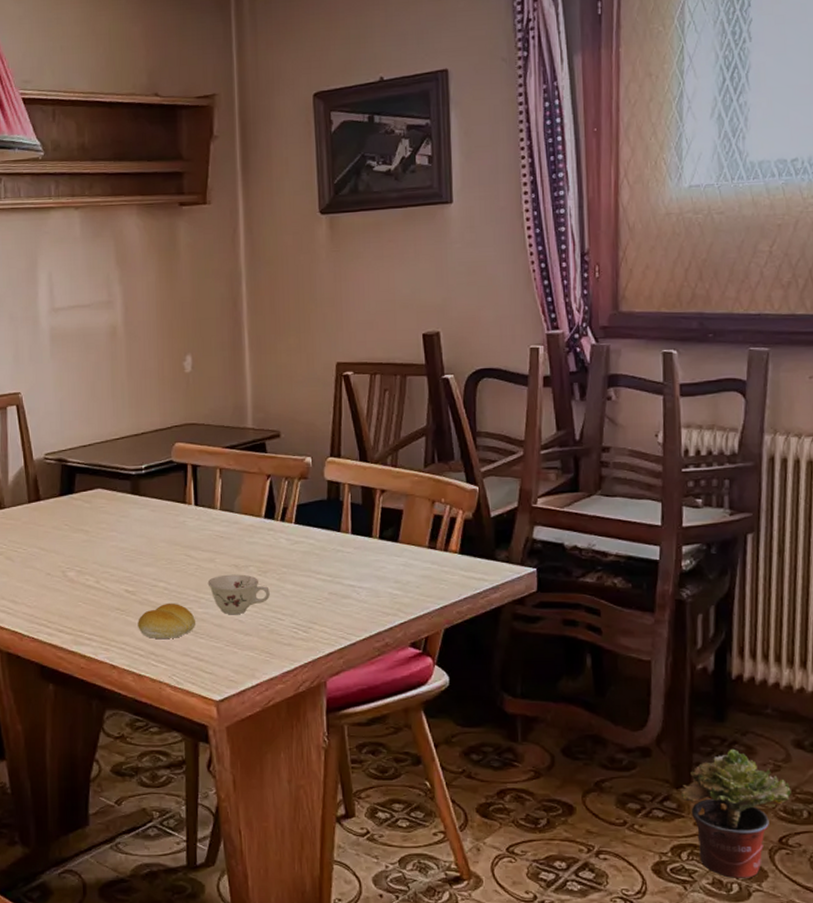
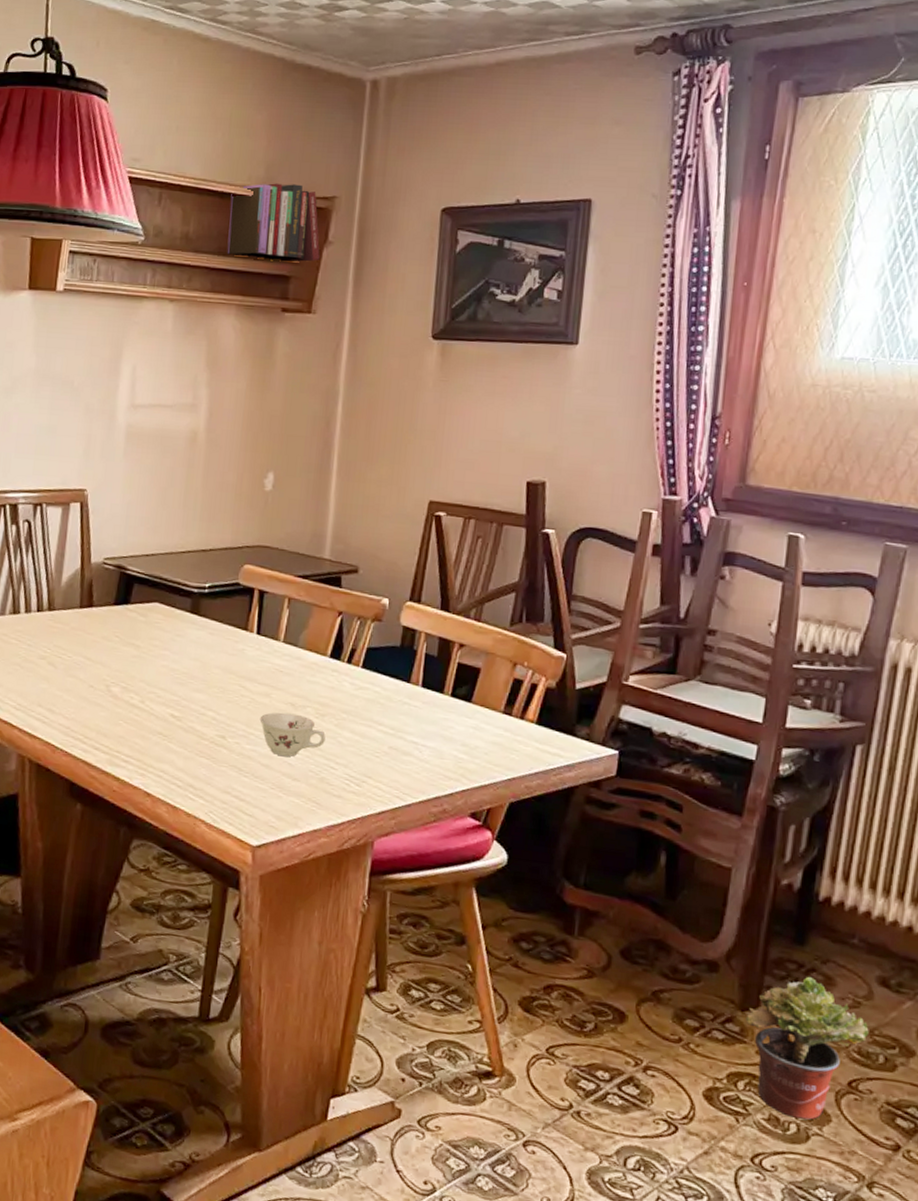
books: none [119,87,208,160] -> present [227,183,320,262]
bread roll: present [138,604,196,638] -> none [179,734,242,773]

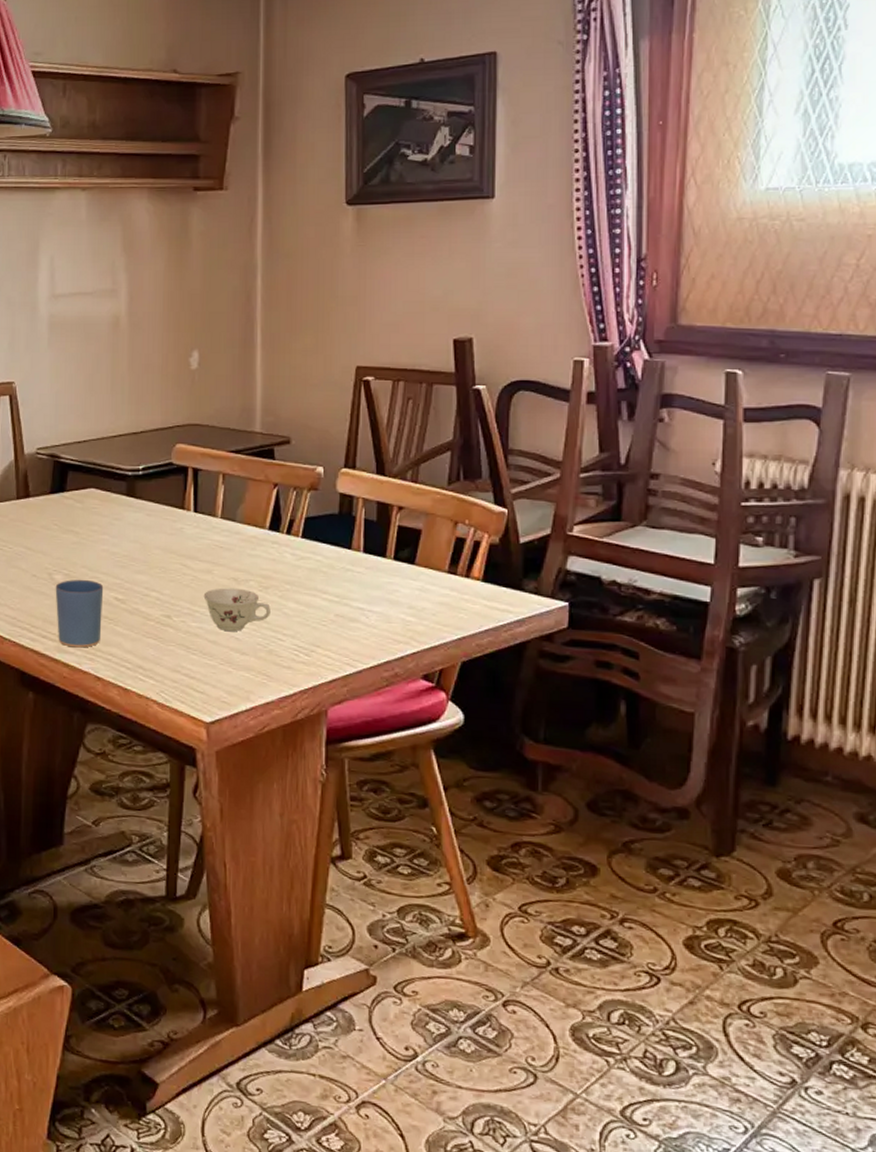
mug: none [110,693,161,763] -> present [55,579,104,648]
books: present [227,183,320,262] -> none [134,63,227,141]
potted plant: present [745,976,869,1120] -> none [721,817,851,963]

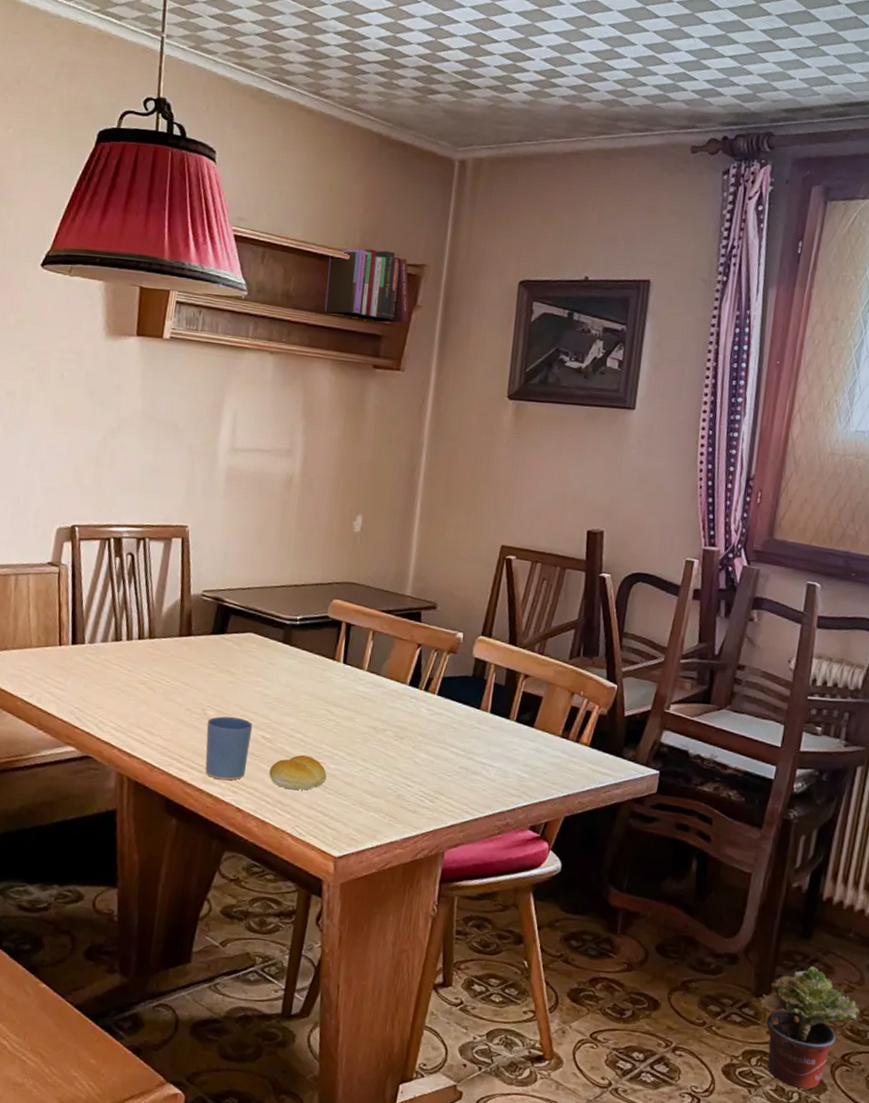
bread roll: none [126,615,189,653] -> present [269,755,327,790]
books: none [134,63,227,141] -> present [324,248,410,323]
teacup: present [203,588,271,632] -> none [344,735,403,776]
potted plant: none [721,817,851,963] -> present [759,966,860,1089]

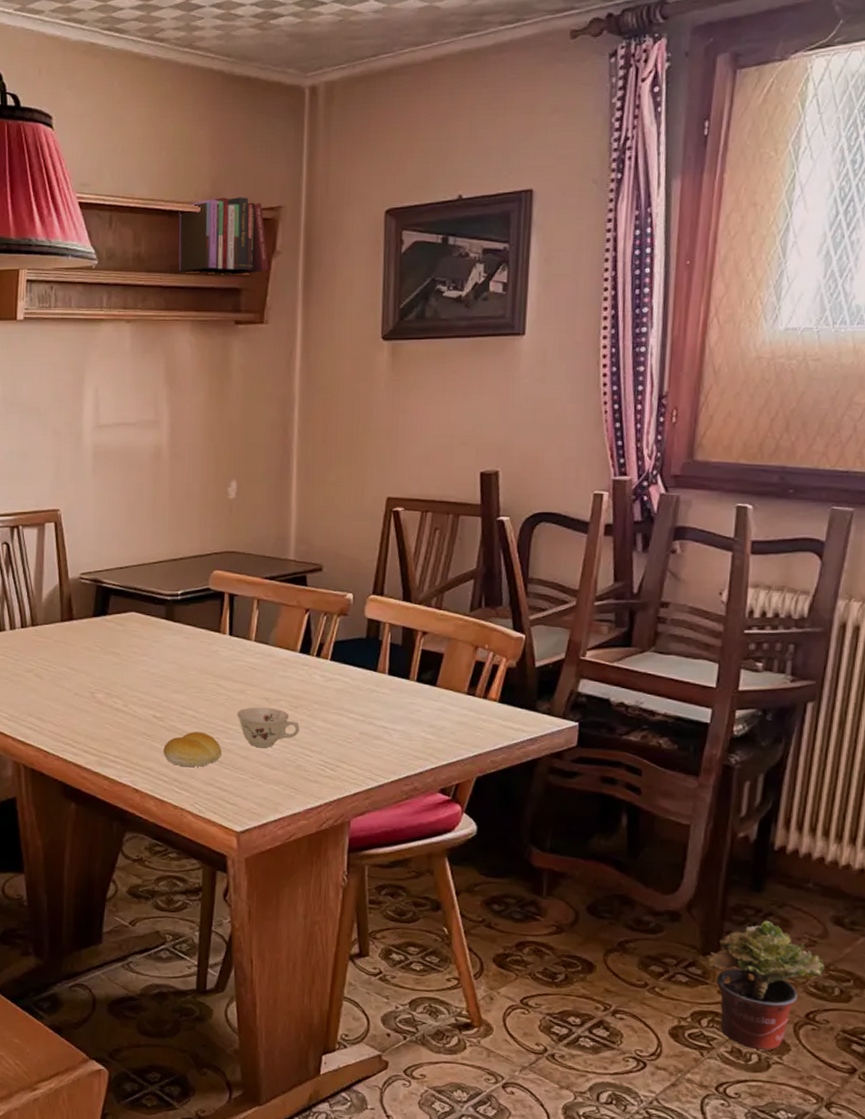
mug: present [205,716,253,781] -> none [96,698,143,762]
teacup: none [344,735,403,776] -> present [237,707,300,748]

